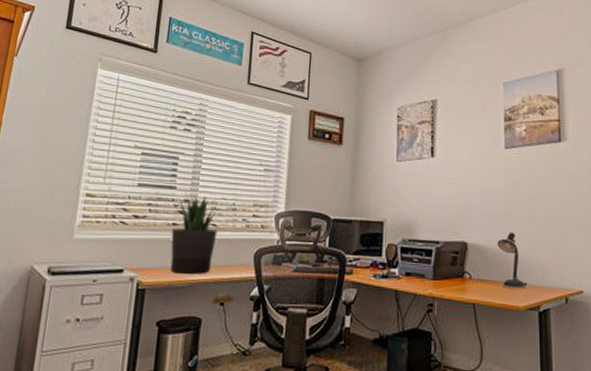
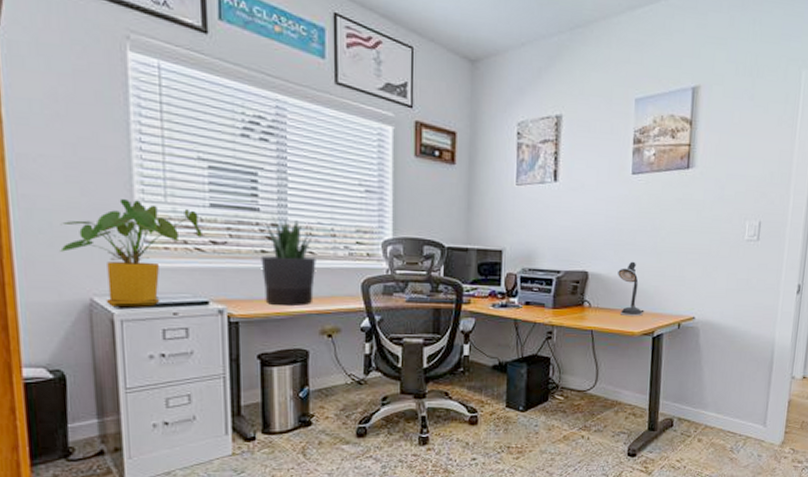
house plant: none [18,181,129,275] -> present [60,199,202,308]

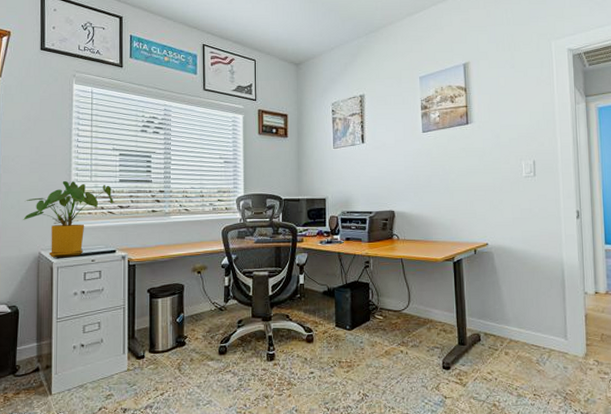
planter: present [261,216,316,306] -> none [152,185,190,250]
desk lamp: present [618,261,644,317] -> none [419,200,444,246]

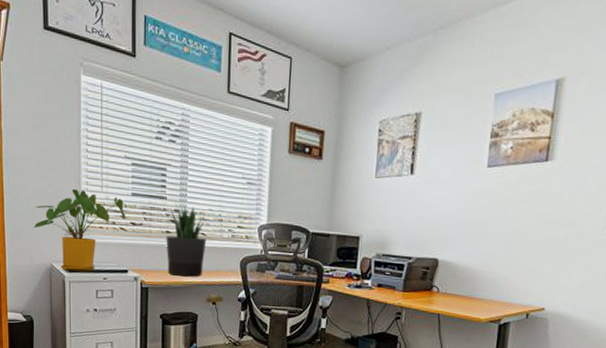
planter: none [152,185,190,250] -> present [166,203,207,277]

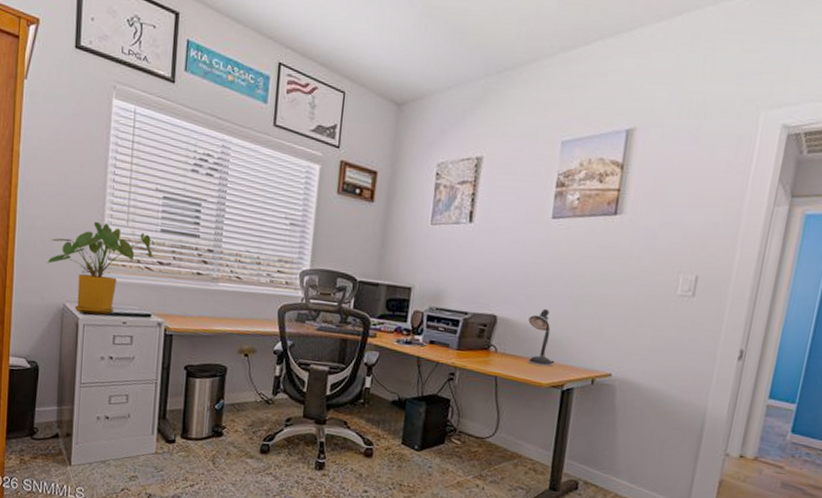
planter: present [166,203,207,277] -> none [196,242,242,325]
desk lamp: none [467,251,492,305] -> present [528,308,555,368]

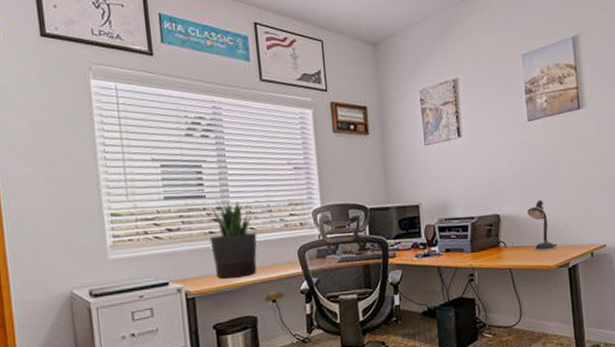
house plant: present [47,222,153,315] -> none [45,202,160,297]
planter: none [196,242,242,325] -> present [209,201,257,279]

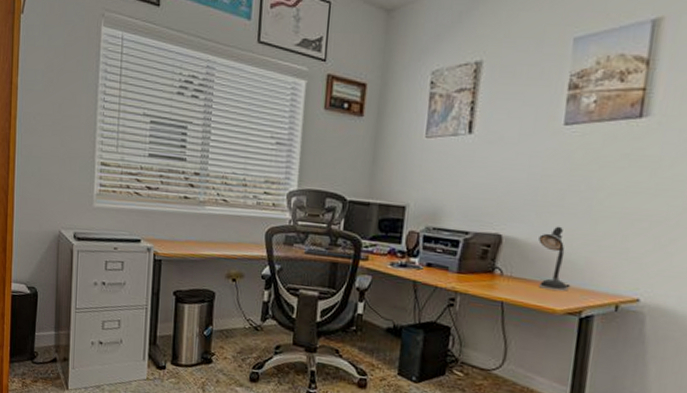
planter: present [209,201,257,279] -> none [183,165,229,249]

